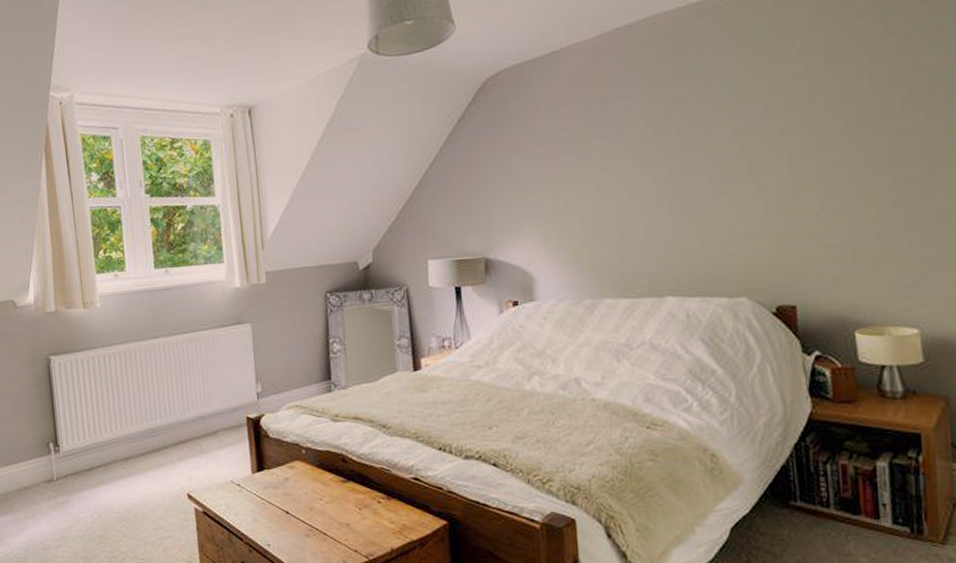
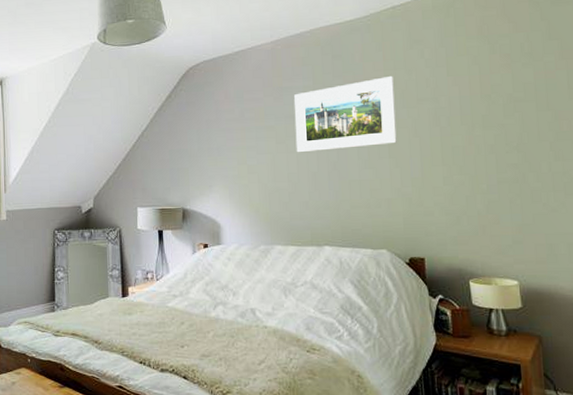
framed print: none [623,72,759,180] -> present [293,75,397,153]

